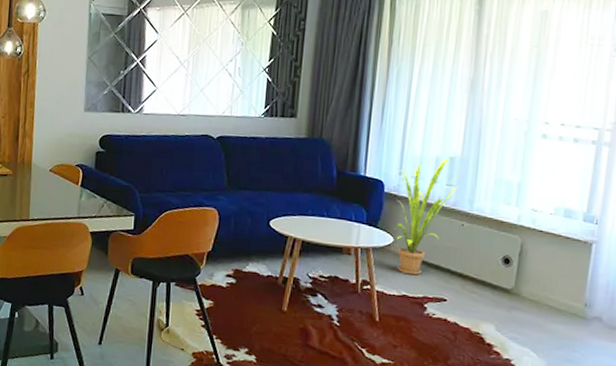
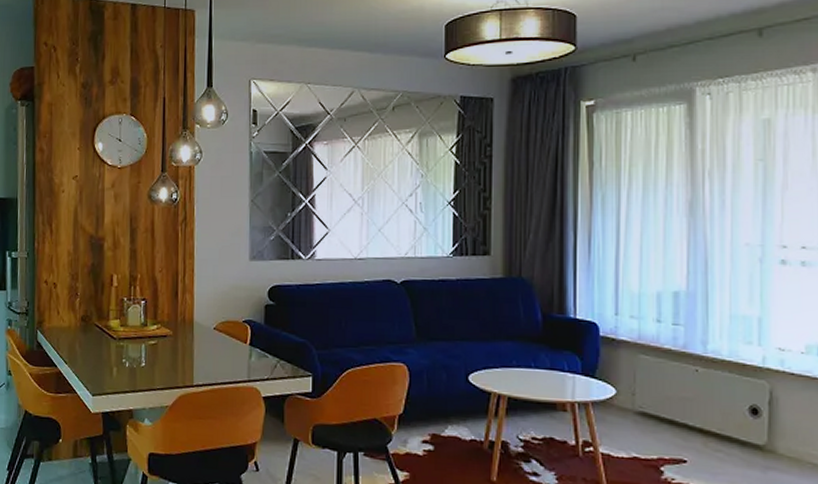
house plant: present [394,158,459,276] -> none [612,293,687,433]

